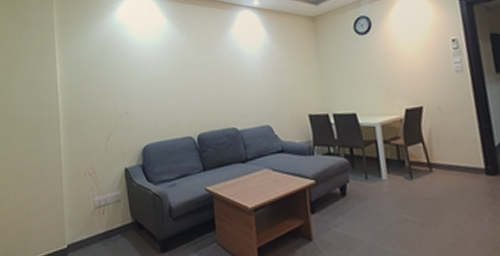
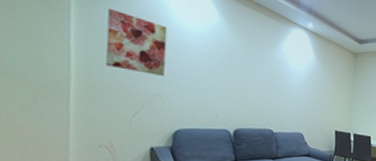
wall art: none [81,43,128,96] -> present [106,8,168,76]

